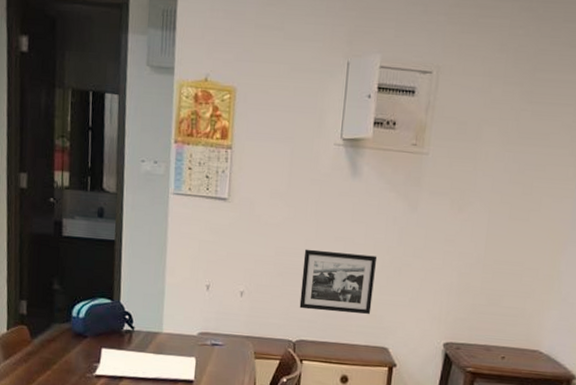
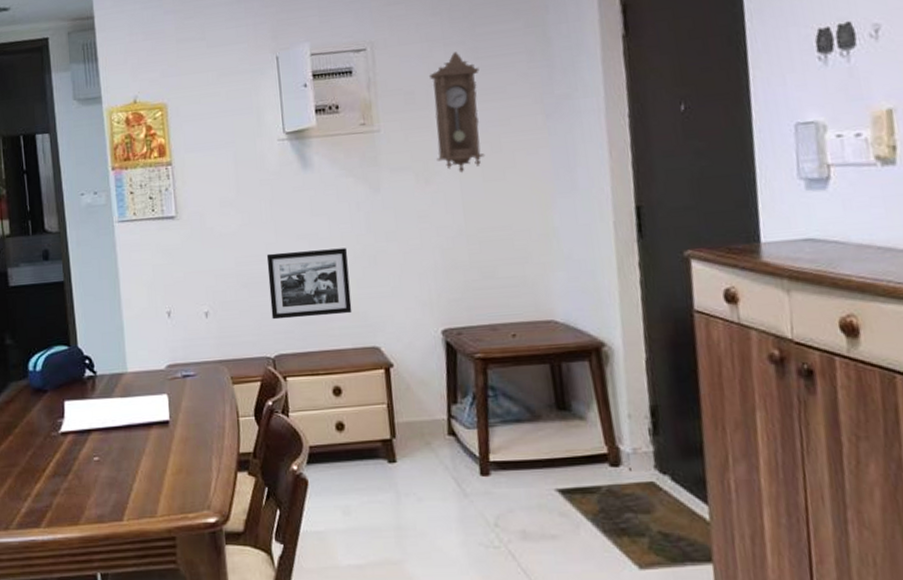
pendulum clock: none [473,92,530,208] -> present [428,52,486,174]

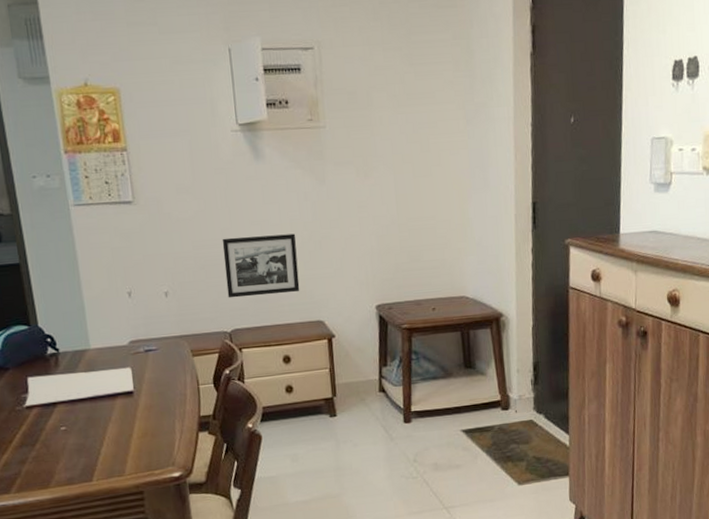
pendulum clock: present [428,52,486,174] -> none [369,57,416,170]

